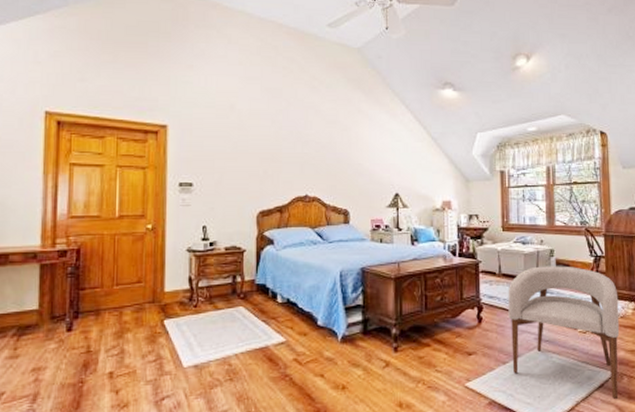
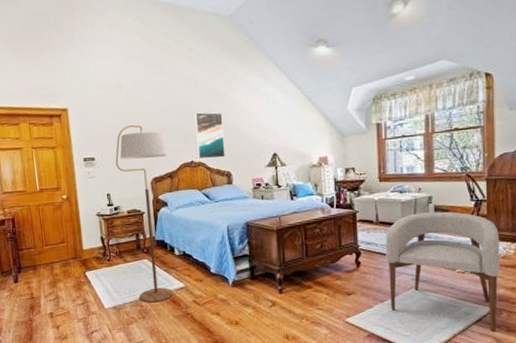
floor lamp: none [217,149,278,361] -> present [115,124,174,303]
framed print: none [314,143,344,194] -> present [195,112,226,160]

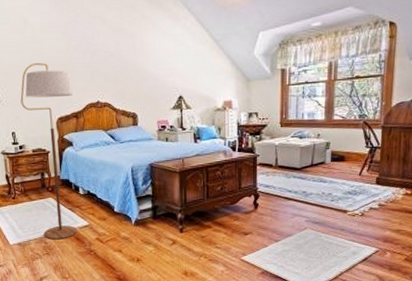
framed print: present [195,112,226,160] -> none [102,52,132,100]
armchair: present [385,211,500,332] -> none [282,157,390,270]

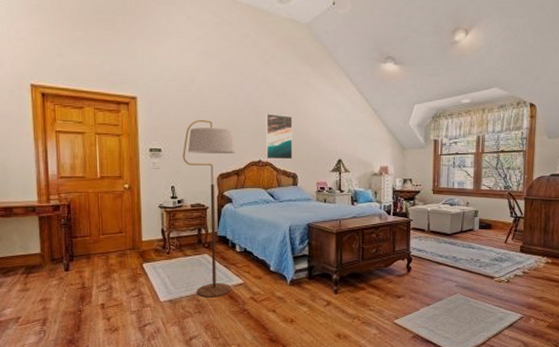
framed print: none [102,52,132,100] -> present [266,114,293,160]

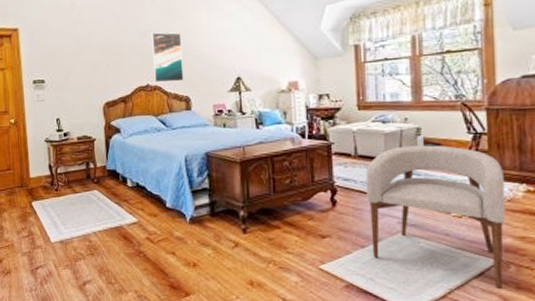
floor lamp: present [182,119,235,298] -> none [66,45,125,238]
armchair: none [434,225,533,336] -> present [365,145,506,289]

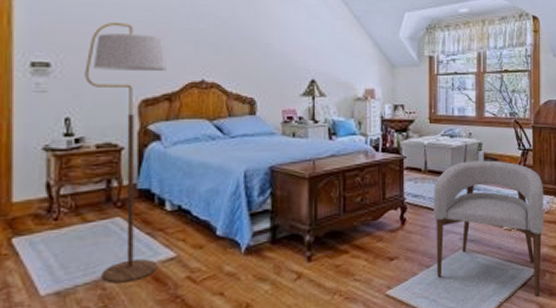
floor lamp: none [66,45,125,238] -> present [85,21,166,284]
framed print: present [151,32,184,83] -> none [212,17,249,80]

